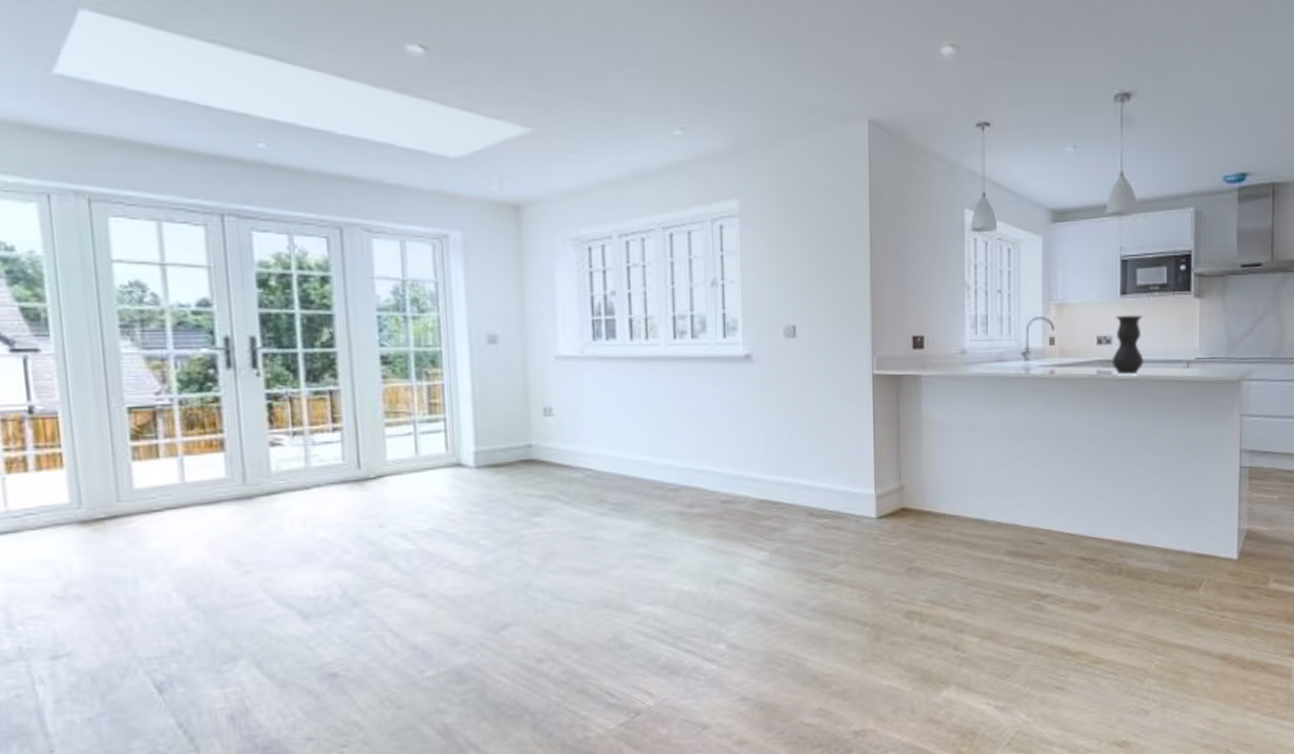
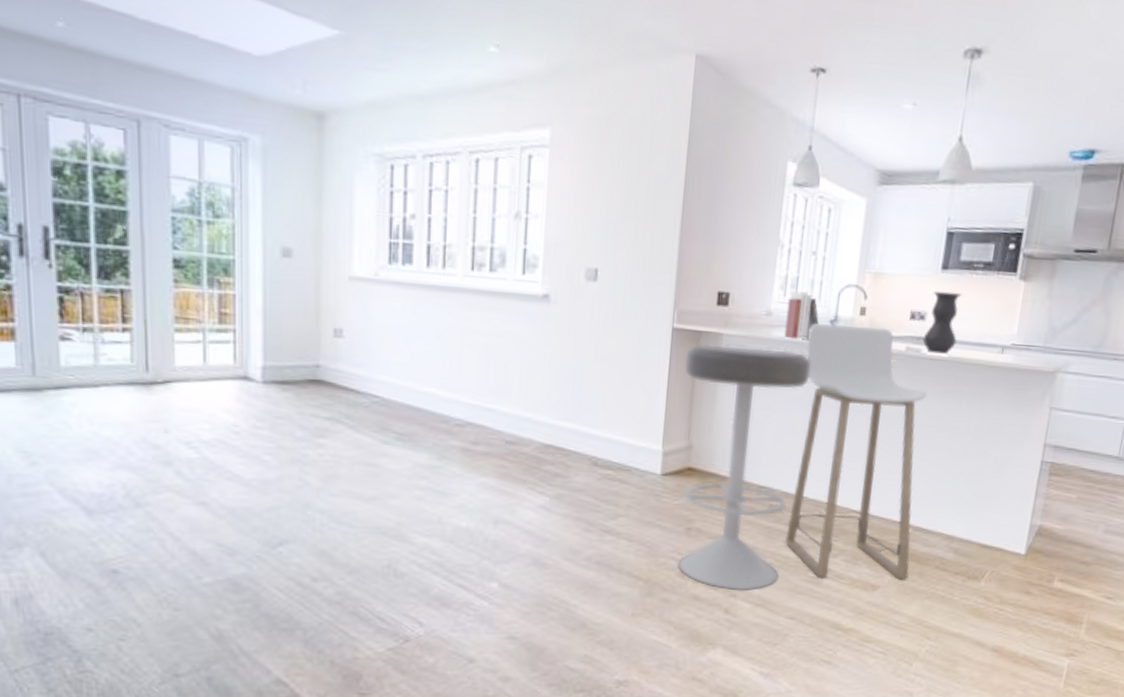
bar stool: none [888,385,1009,626] -> present [676,345,811,592]
books: none [980,328,1012,374] -> present [784,291,819,340]
bar stool: none [1002,355,1129,605] -> present [785,324,928,580]

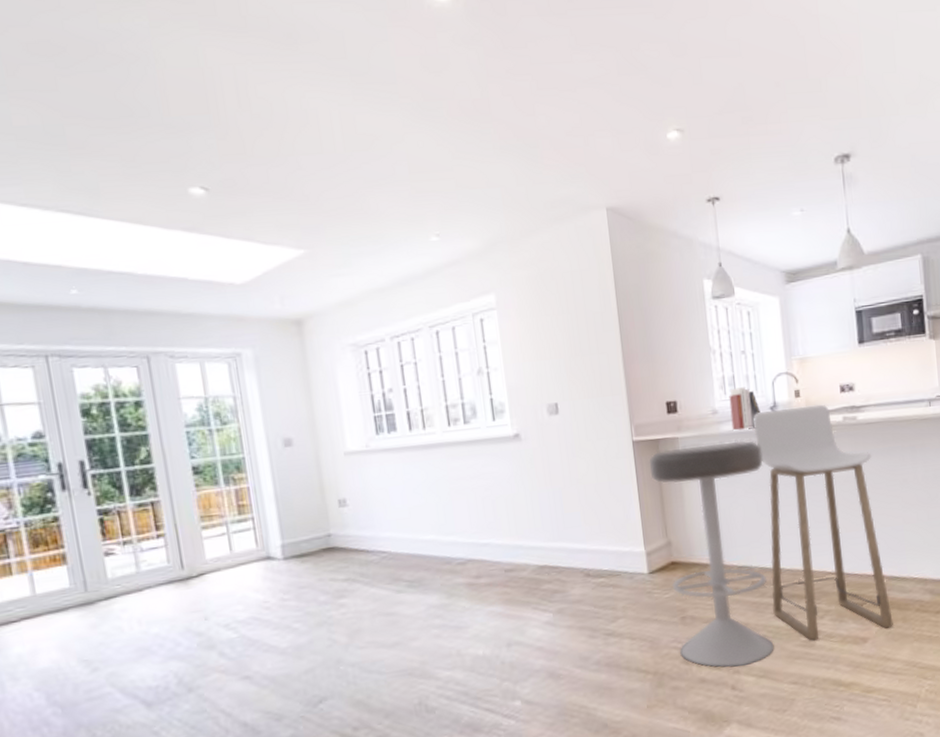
vase: present [922,291,962,355] -> none [856,360,887,418]

